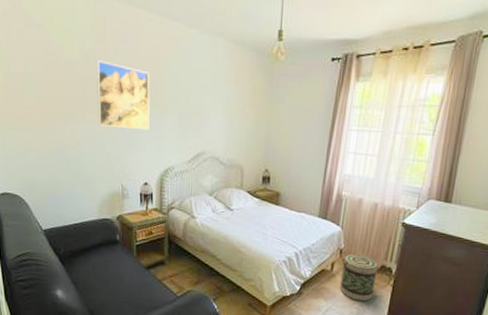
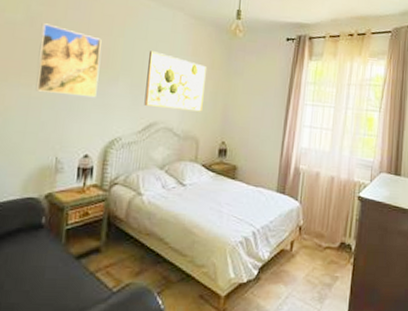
wall art: none [192,81,248,141] -> present [144,51,206,112]
basket: present [340,253,379,301] -> none [300,230,339,284]

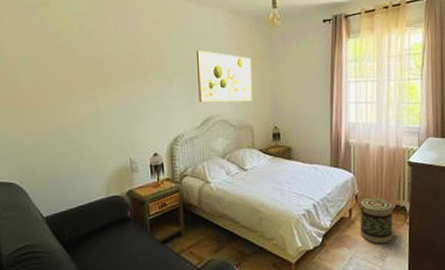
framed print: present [35,23,102,98] -> none [96,38,155,102]
basket: none [300,230,339,284] -> present [359,197,394,244]

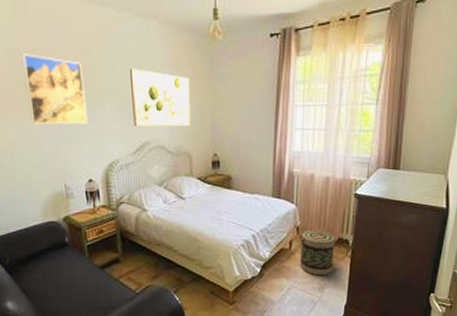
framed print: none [96,38,155,102] -> present [21,54,88,125]

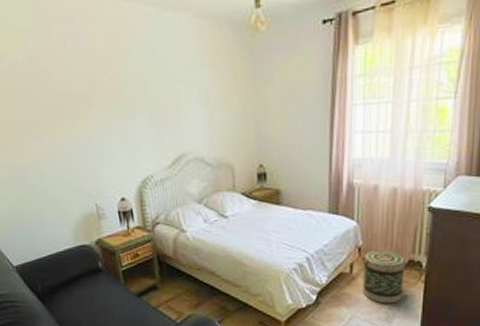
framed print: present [21,54,88,125] -> none [44,61,118,139]
wall art: present [129,68,191,127] -> none [161,70,232,137]

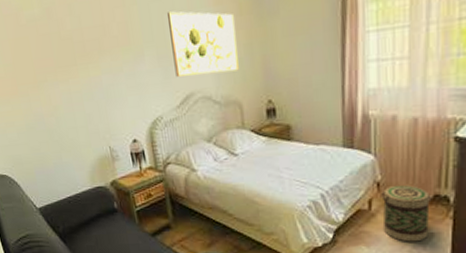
wall art: none [161,70,232,137] -> present [166,11,239,77]

